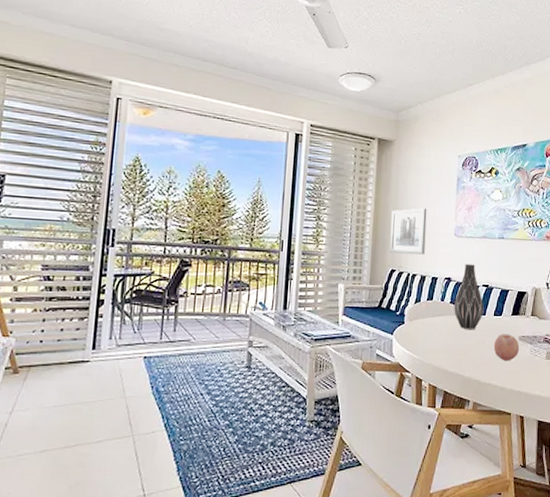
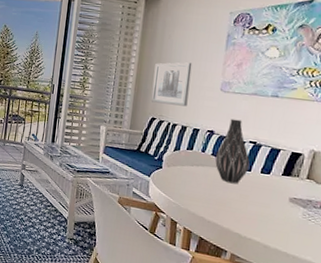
fruit: present [493,334,519,361] -> none [258,192,289,221]

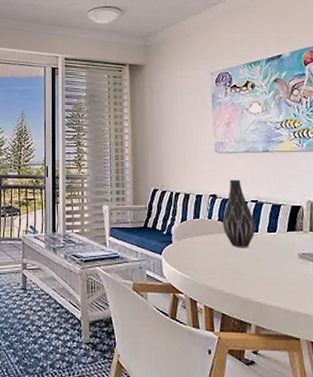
wall art: present [151,62,192,107] -> none [149,127,186,173]

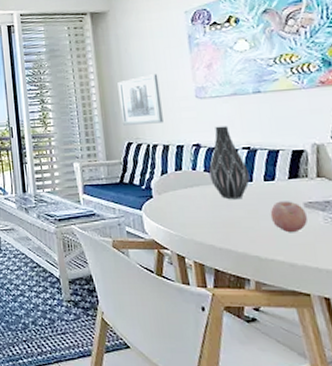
wall art: none [149,127,186,173] -> present [117,74,163,126]
fruit: none [271,251,300,281] -> present [270,201,307,233]

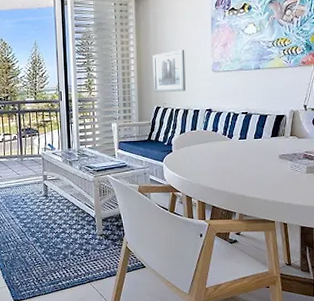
vase: present [209,126,250,200] -> none [216,95,244,153]
fruit: present [270,201,307,233] -> none [255,154,280,178]

